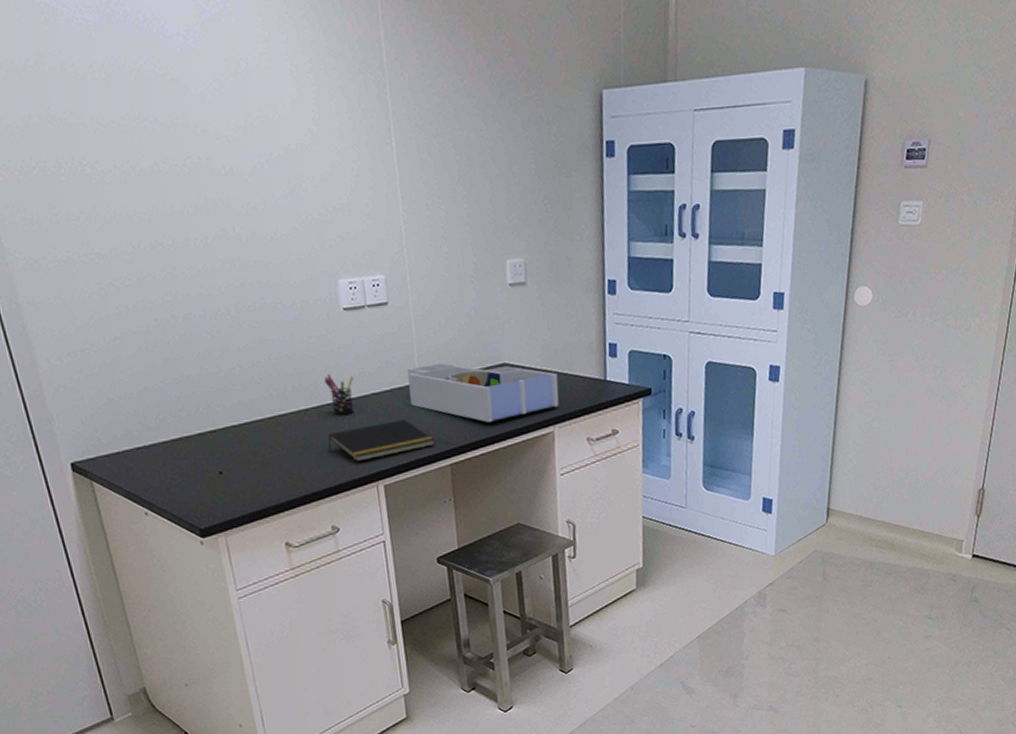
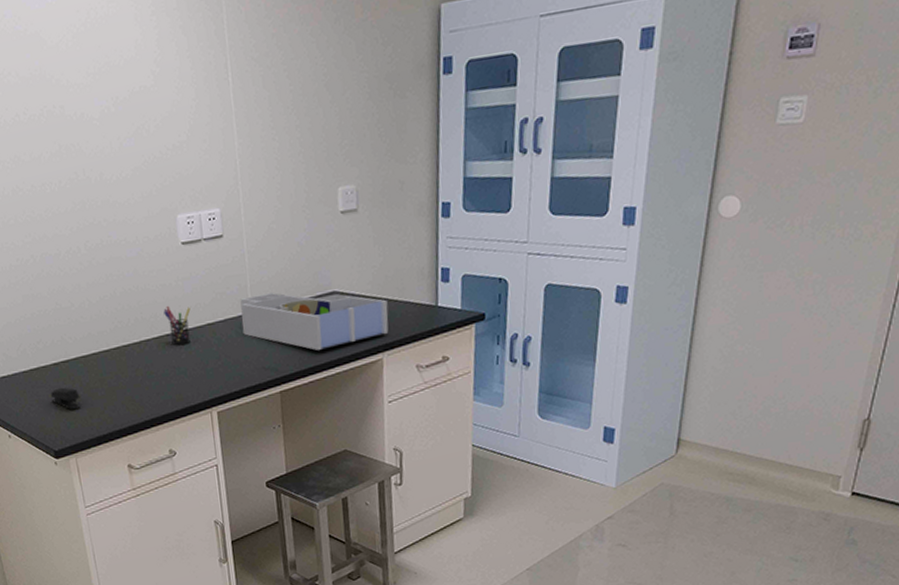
stapler: none [195,459,232,483] -> present [50,387,82,409]
notepad: present [328,419,436,462] -> none [166,348,266,390]

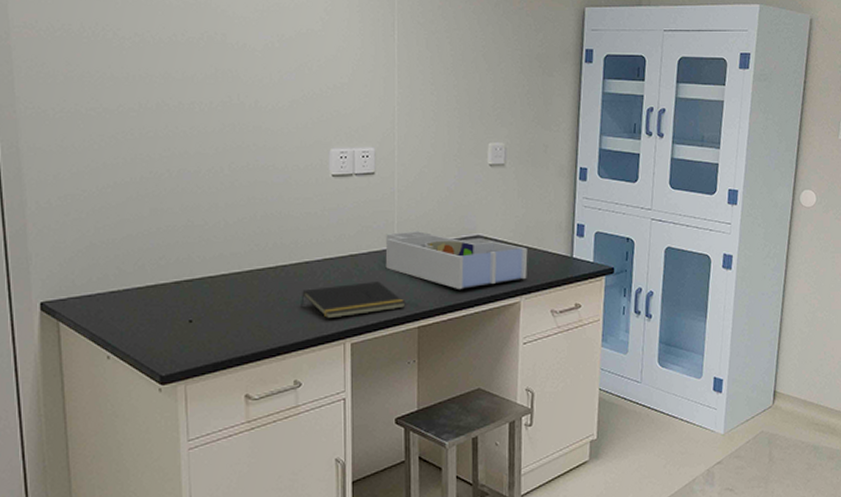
stapler: present [50,387,82,409] -> none [166,307,201,331]
pen holder: present [163,305,191,346] -> none [305,233,334,274]
notepad: none [166,348,266,390] -> present [301,281,406,319]

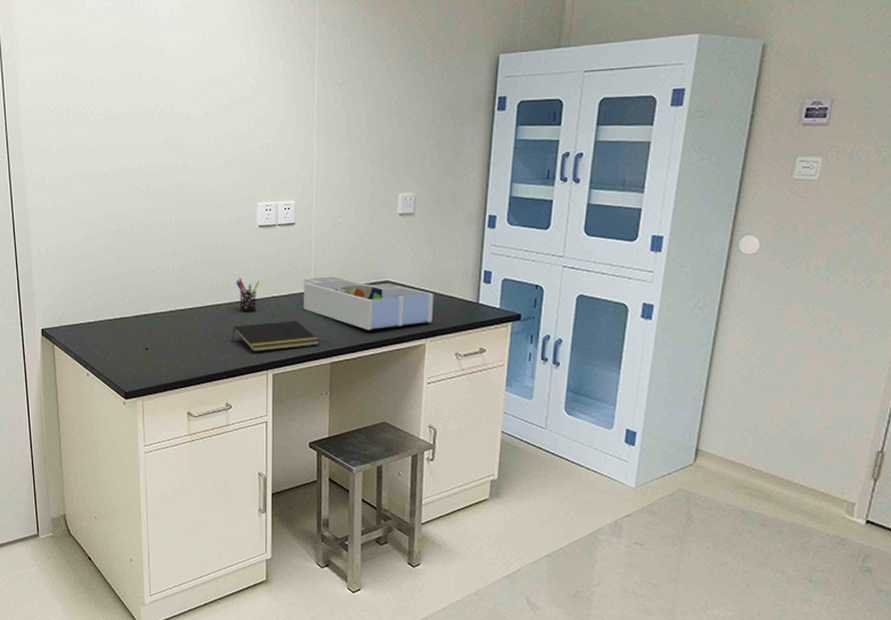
pen holder: none [305,233,334,274] -> present [236,277,260,313]

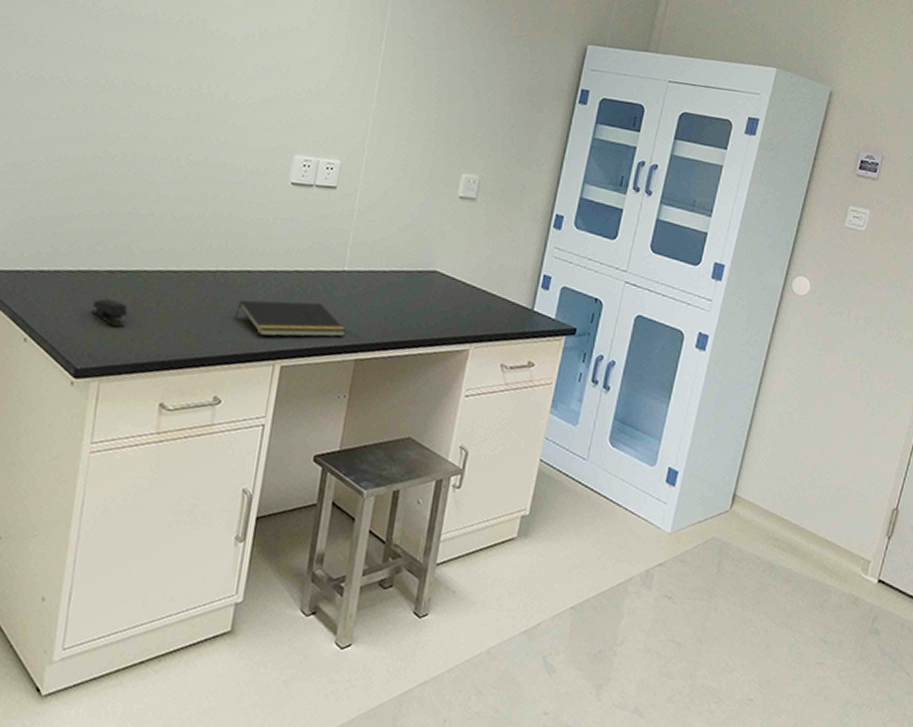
stapler: none [128,337,154,357] -> present [91,298,128,326]
pen holder: present [236,277,260,313] -> none [251,241,282,286]
desk organizer: present [303,276,434,330] -> none [331,254,486,327]

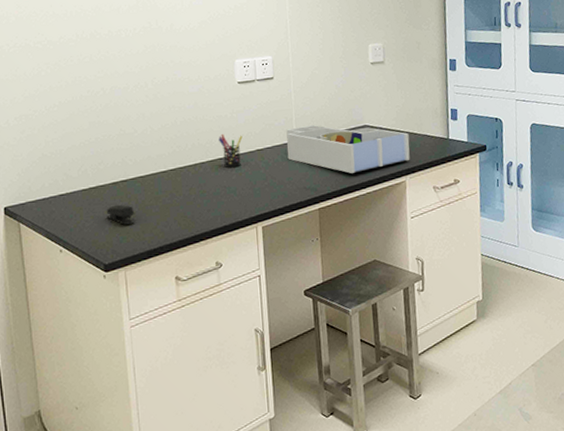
notepad: present [235,300,346,337] -> none [217,171,307,207]
pen holder: none [251,241,282,286] -> present [218,133,243,168]
desk organizer: none [331,254,486,327] -> present [286,125,410,174]

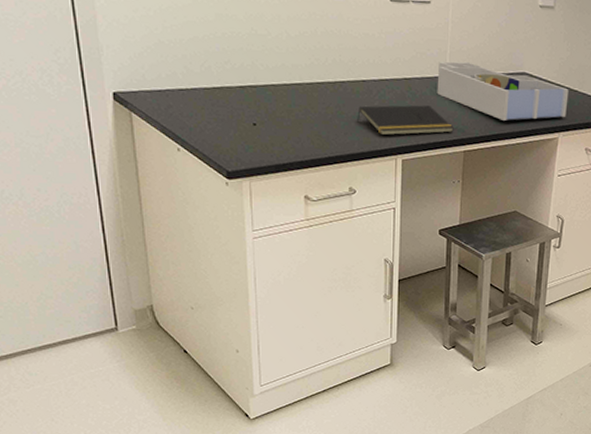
stapler: present [106,204,135,225] -> none [231,110,264,134]
notepad: none [217,171,307,207] -> present [357,105,454,136]
pen holder: present [218,133,243,168] -> none [363,53,390,93]

